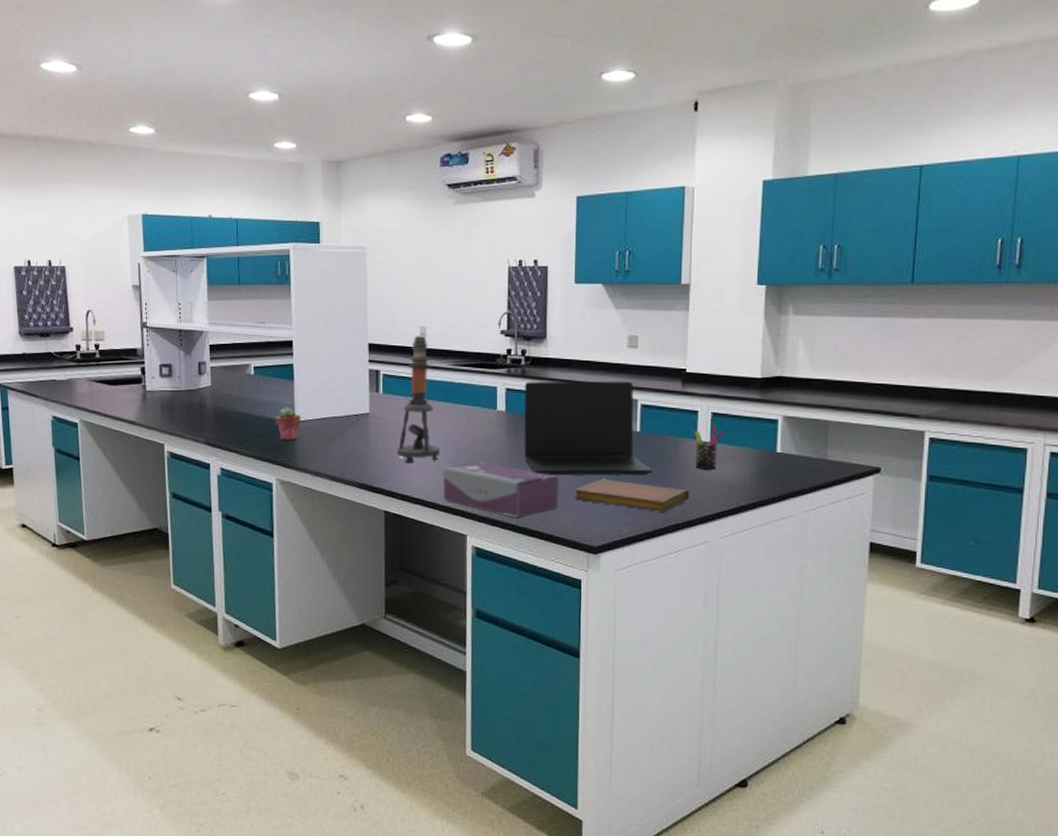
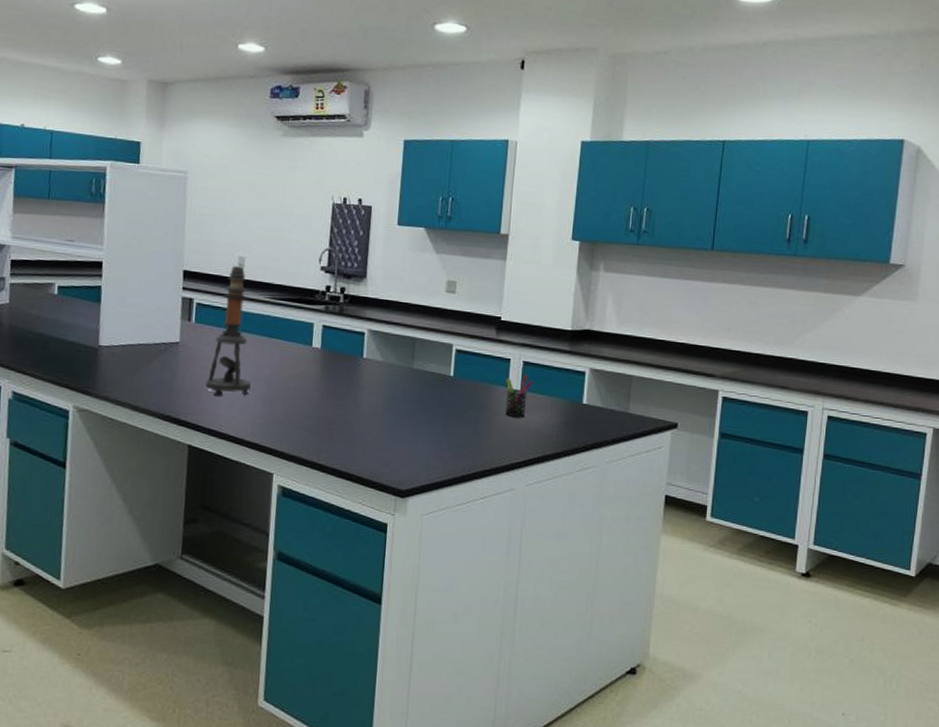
potted succulent: present [275,407,301,440] -> none [77,331,106,366]
tissue box: present [443,462,560,518] -> none [251,399,371,458]
laptop: present [524,381,653,476] -> none [337,320,464,420]
notebook: present [575,479,690,512] -> none [386,422,499,458]

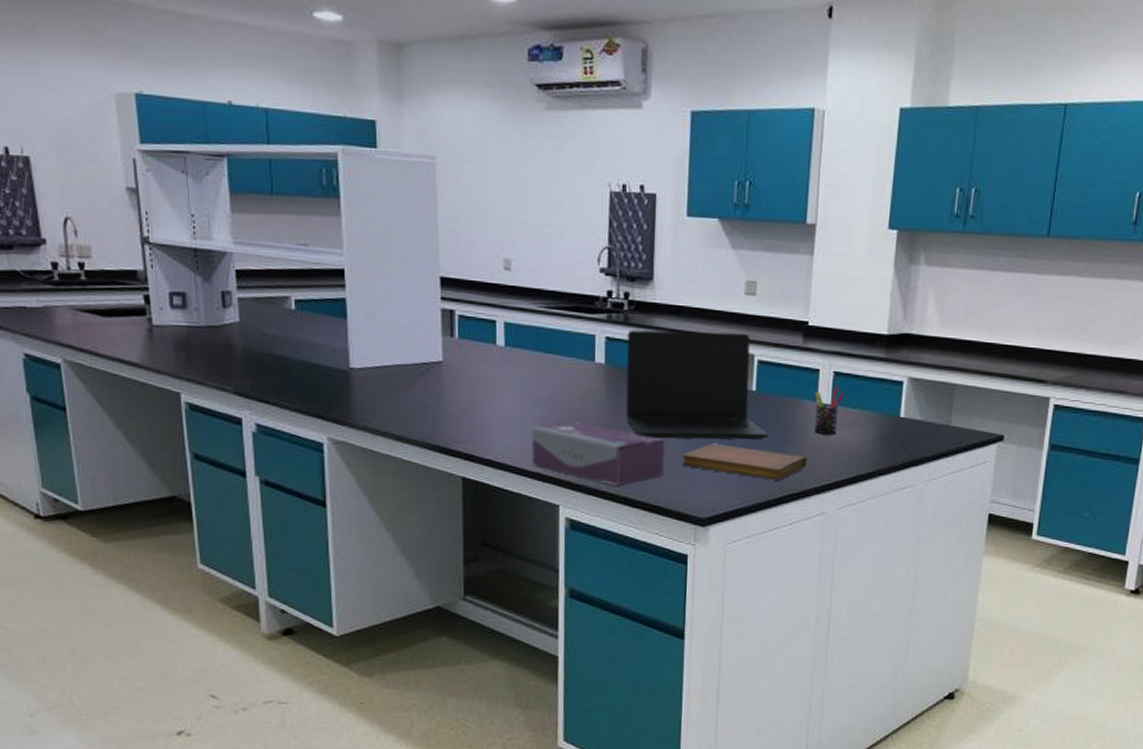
microscope: present [205,265,252,396] -> none [475,269,529,421]
tissue box: none [251,399,371,458] -> present [531,422,666,486]
laptop: none [337,320,464,420] -> present [625,330,769,440]
notebook: none [386,422,499,458] -> present [683,444,808,481]

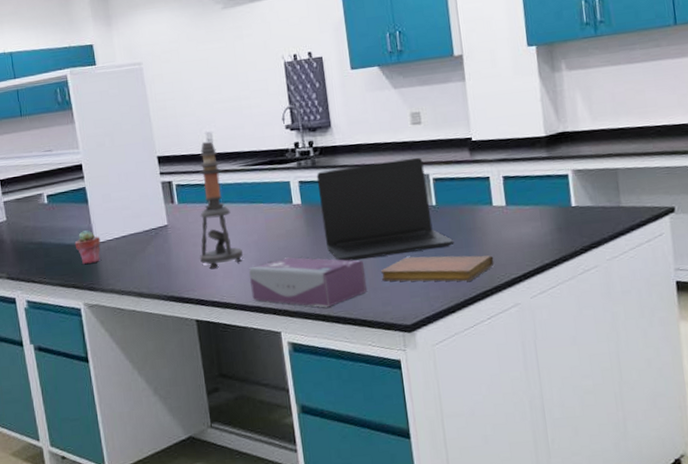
potted succulent: none [324,351,358,392] -> present [74,230,101,264]
microscope: none [475,269,529,421] -> present [199,141,243,268]
pen holder: present [814,386,845,434] -> none [488,189,517,233]

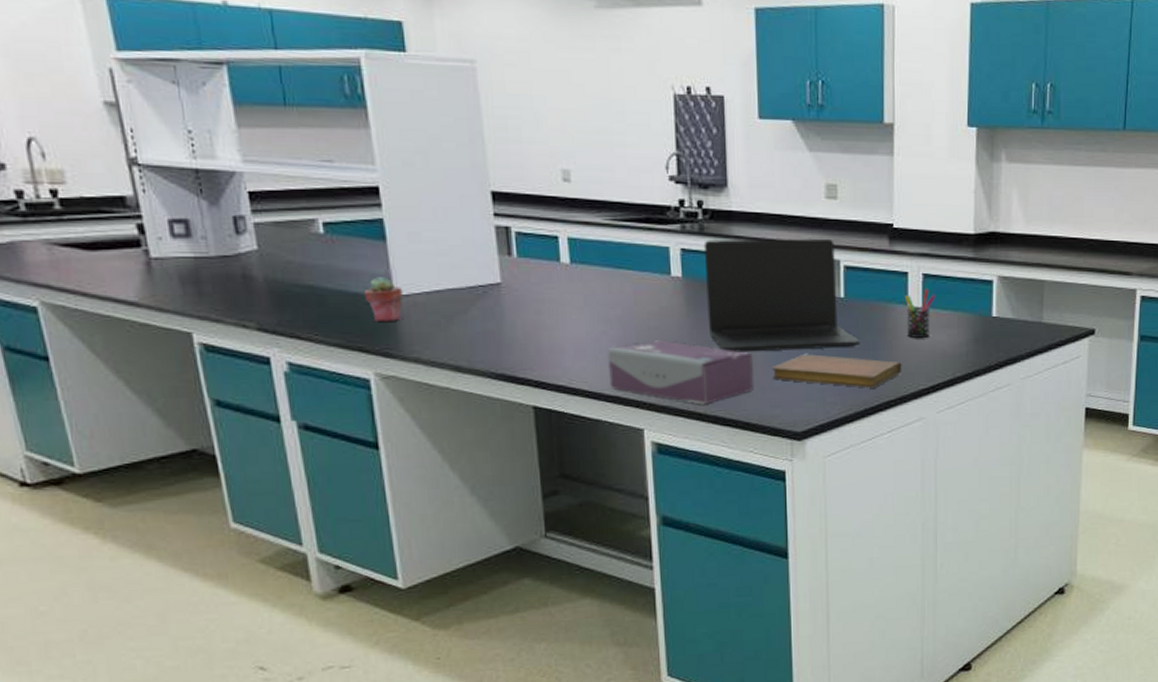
microscope: present [199,141,243,268] -> none [542,181,602,344]
pen holder: none [488,189,517,233] -> present [904,289,936,338]

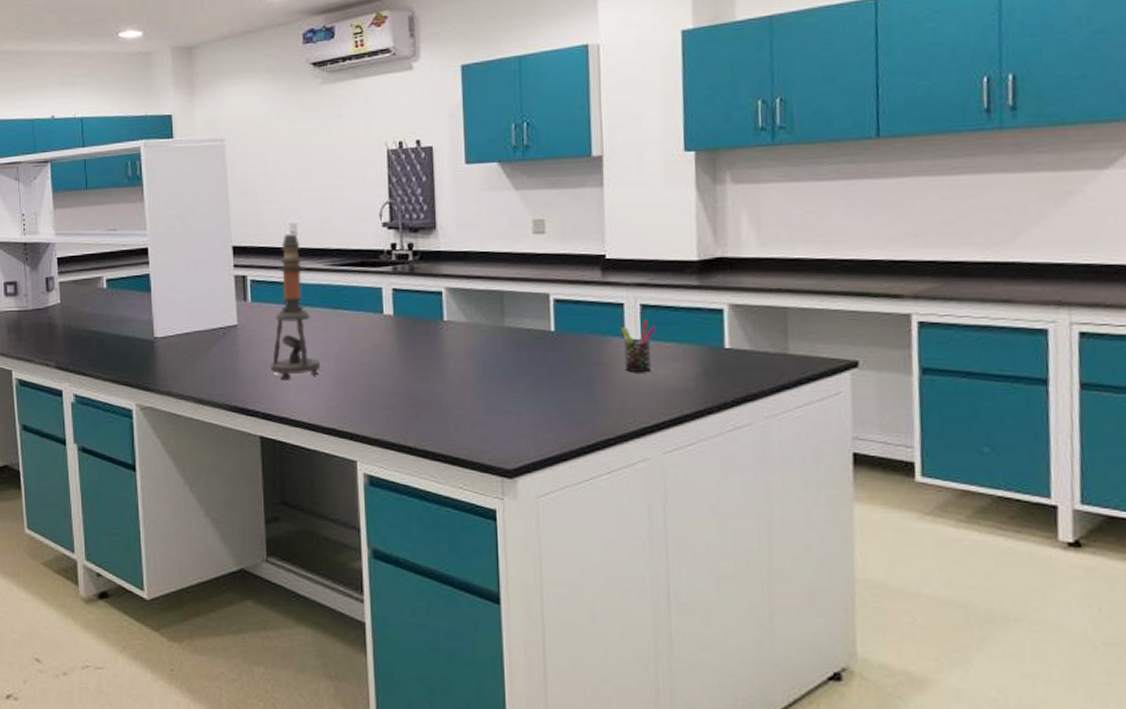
potted succulent: present [363,277,404,321] -> none [132,322,161,360]
microscope: none [542,181,602,344] -> present [270,233,321,379]
tissue box: present [607,340,755,405] -> none [325,375,464,439]
laptop: present [703,238,860,353] -> none [414,272,574,387]
notebook: present [773,354,902,388] -> none [482,389,621,425]

